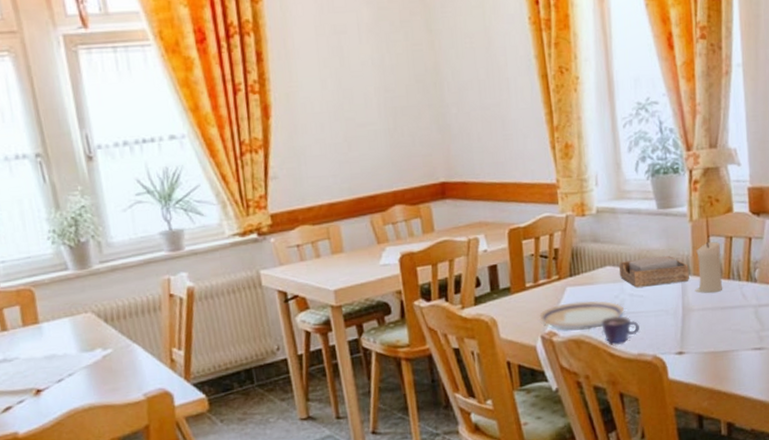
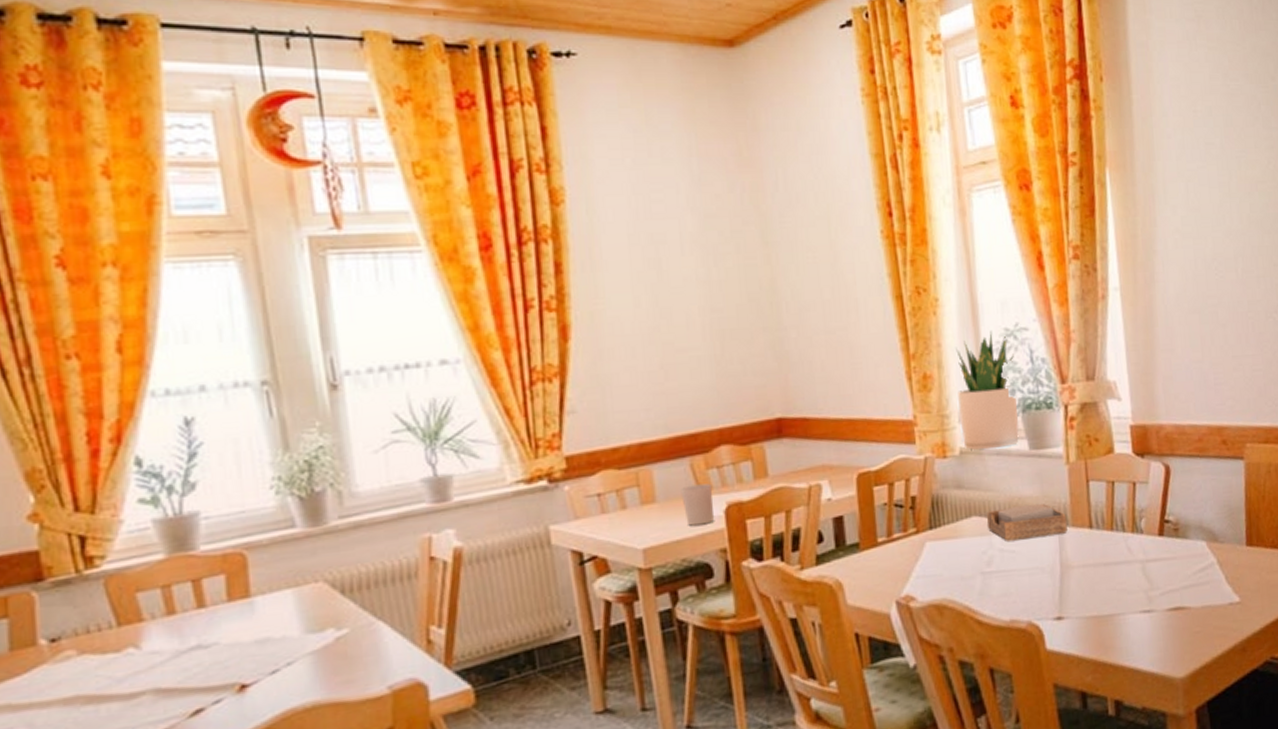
candle holder: none [363,237,390,272] -> present [681,483,714,526]
plate: present [539,300,624,331] -> none [893,557,993,594]
planter: none [594,104,648,210] -> present [956,330,1019,450]
cup: present [601,316,639,346] -> none [967,575,1011,611]
candle: present [695,241,722,294] -> none [1074,487,1105,548]

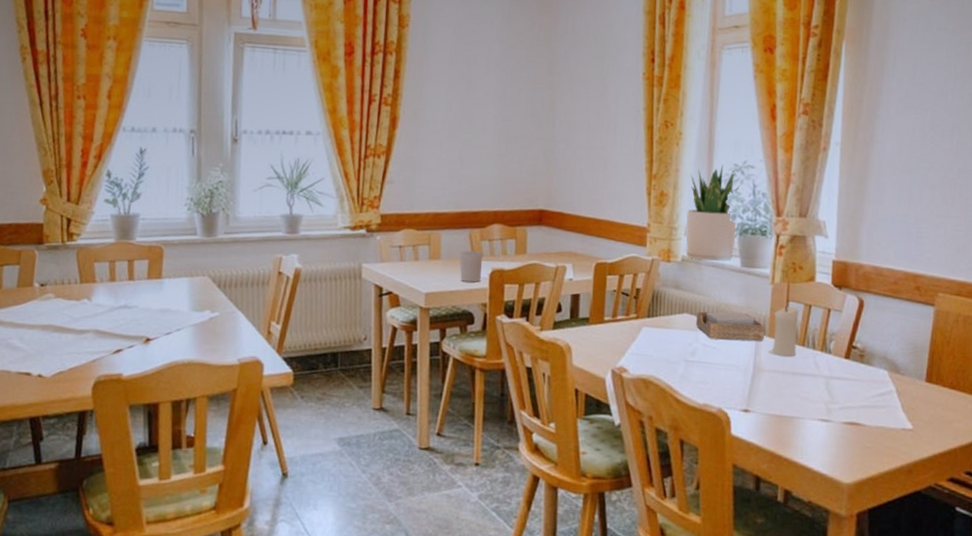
candle: none [1074,487,1105,548] -> present [768,306,799,358]

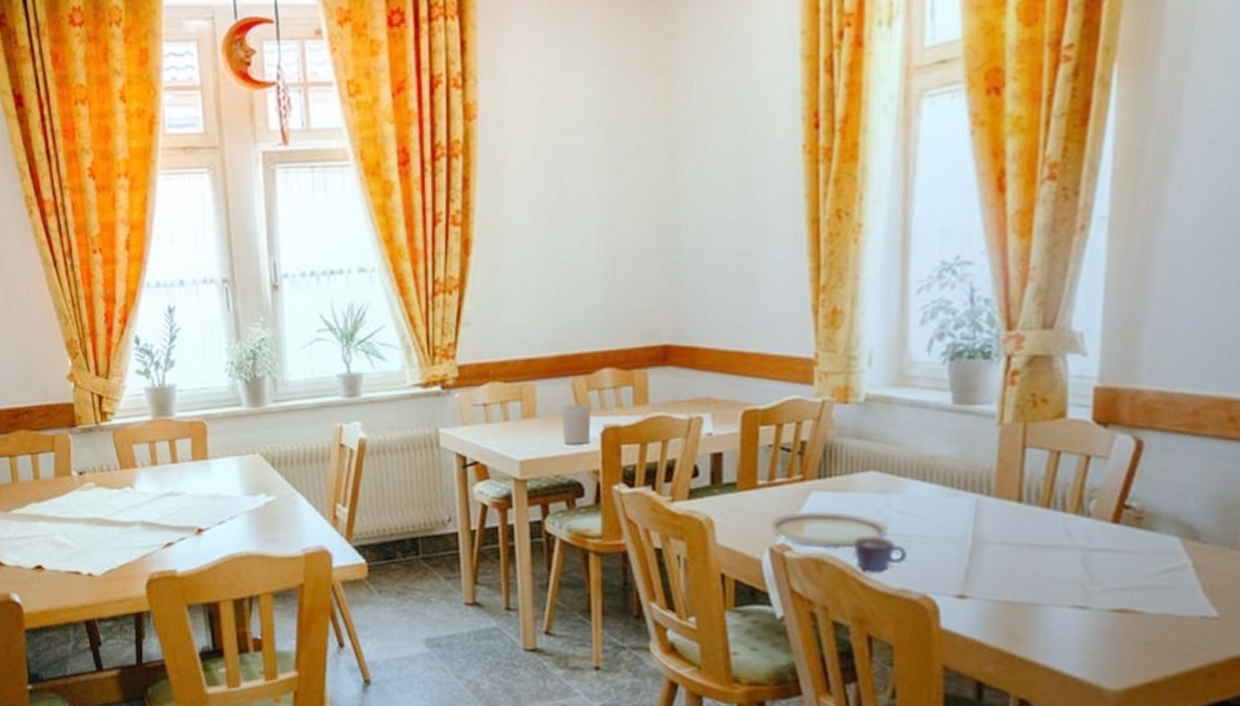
plate: none [612,341,695,372] -> present [770,511,887,549]
cup: none [671,363,709,393] -> present [853,536,907,575]
planter: present [685,164,739,262] -> none [870,263,949,399]
napkin holder: present [695,311,765,342] -> none [886,465,989,505]
candle: present [768,306,799,358] -> none [994,454,1042,525]

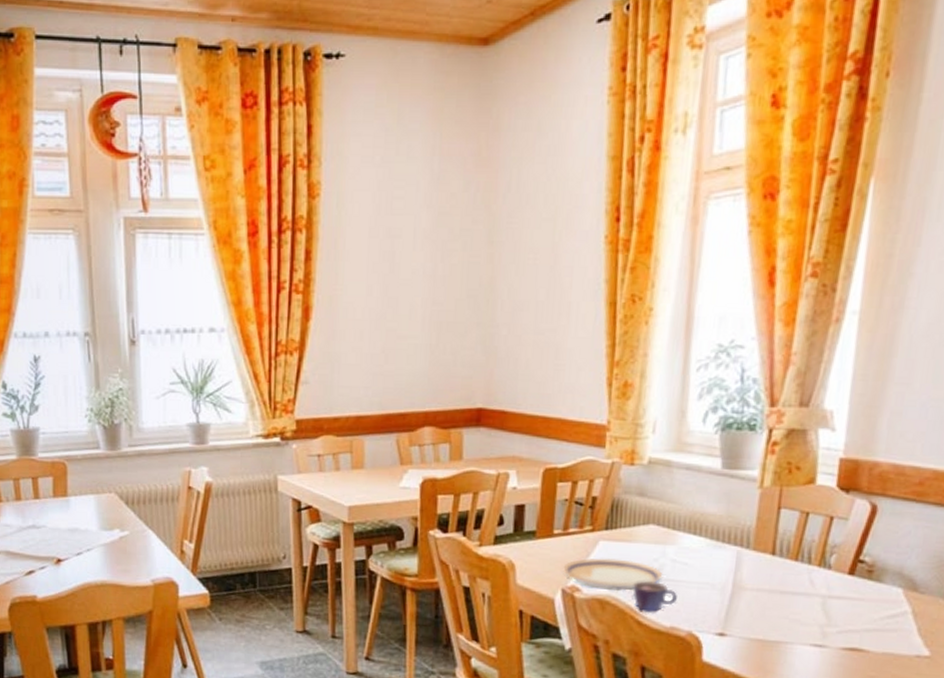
candle holder: present [560,404,590,444] -> none [385,458,412,494]

